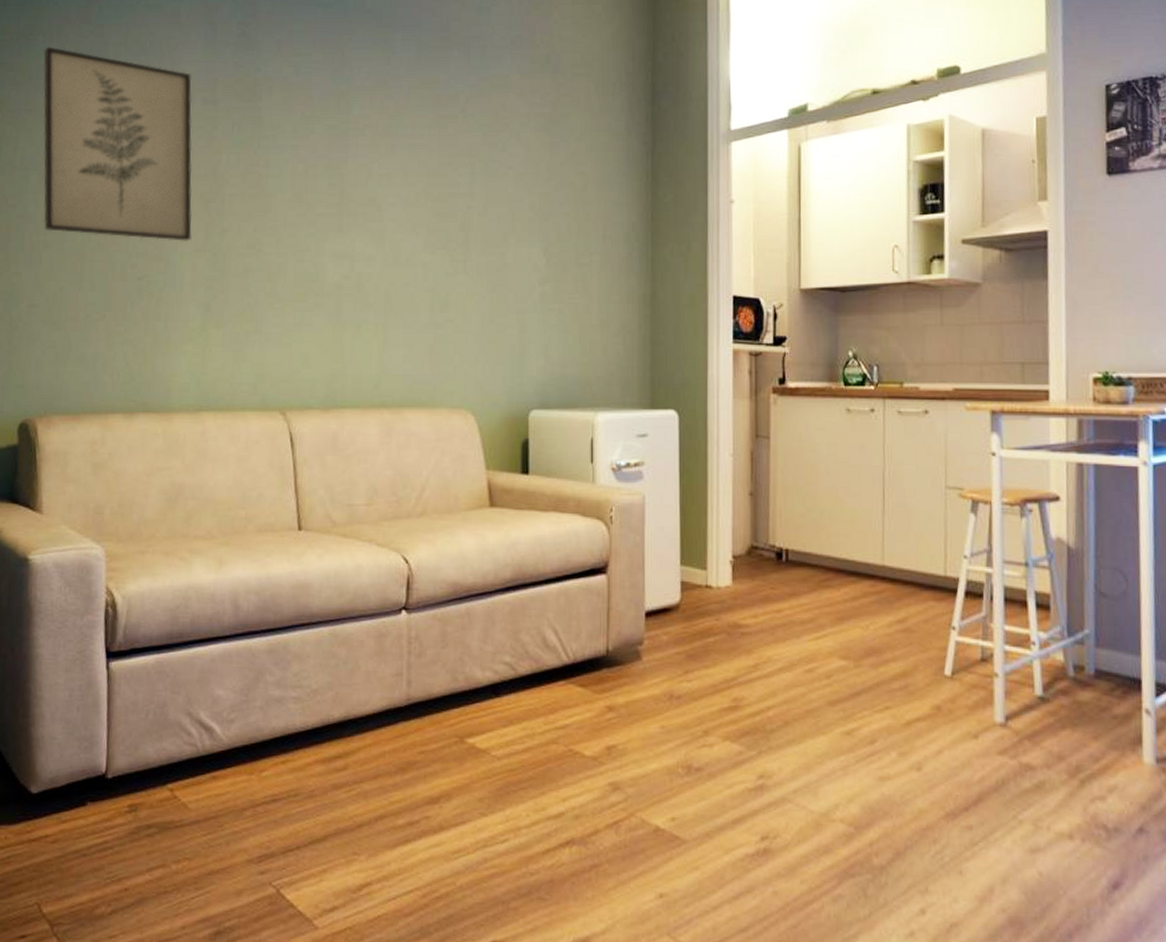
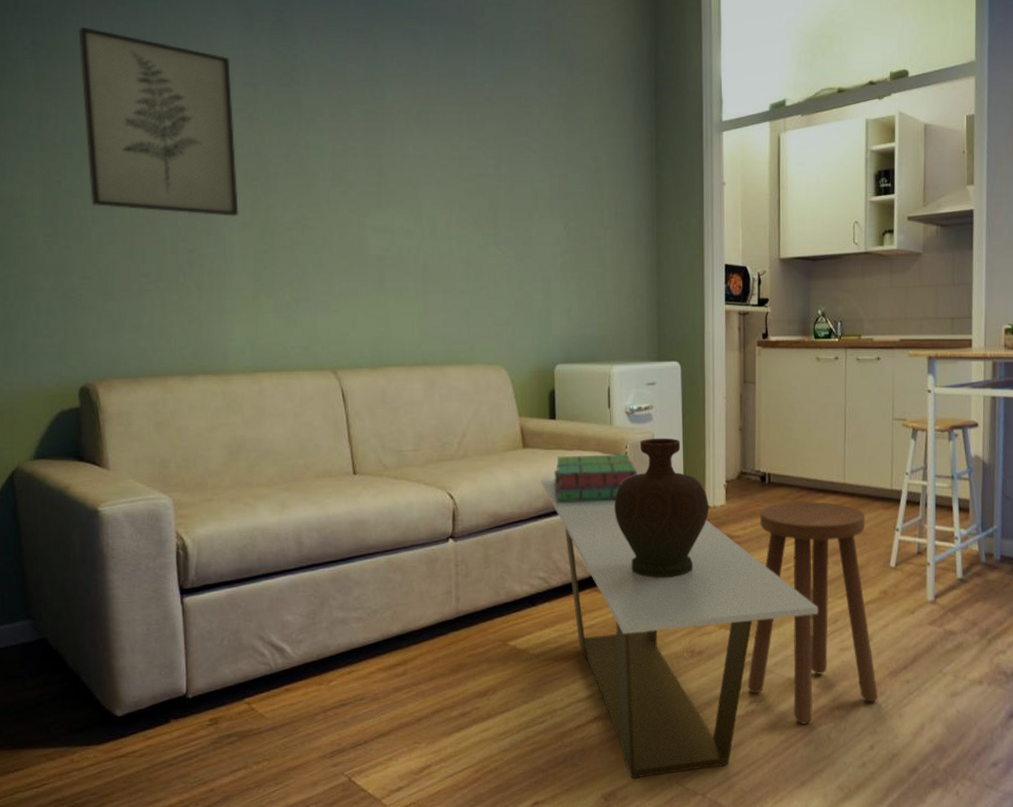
coffee table: none [509,545,850,924] -> present [541,479,818,779]
stack of books: none [525,517,624,574] -> present [554,454,638,503]
decorative vase: none [596,500,712,673] -> present [614,438,709,578]
stool: none [758,585,931,873] -> present [747,501,878,724]

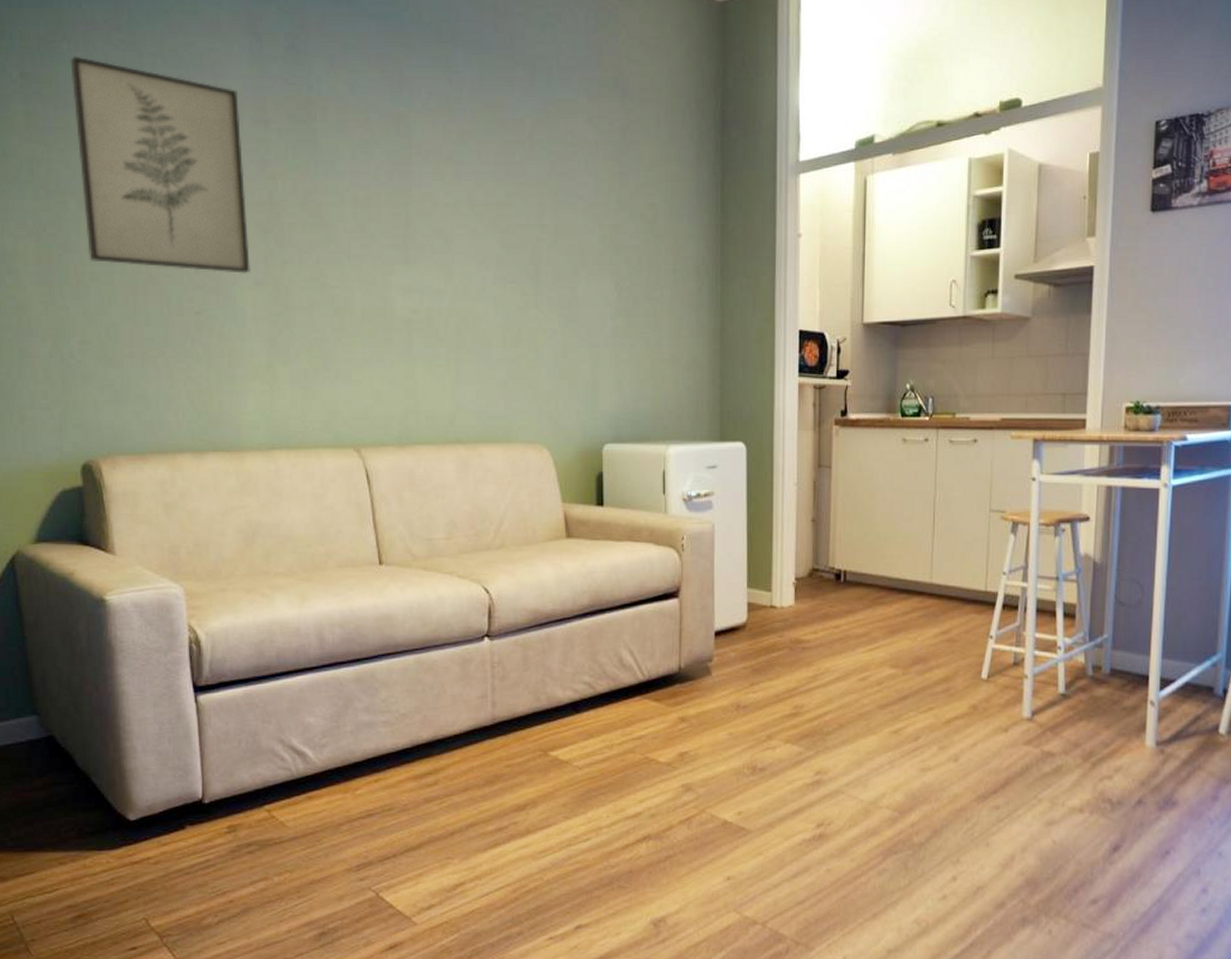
coffee table: present [541,479,818,779] -> none [586,573,898,904]
stack of books: present [554,454,638,503] -> none [602,546,695,600]
decorative vase: present [614,438,709,578] -> none [669,528,776,686]
stool: present [747,501,878,724] -> none [815,602,963,851]

